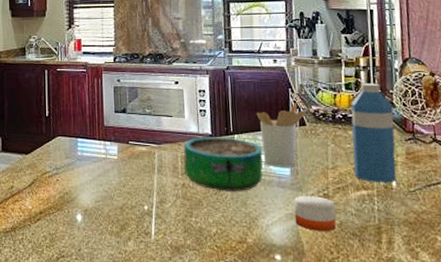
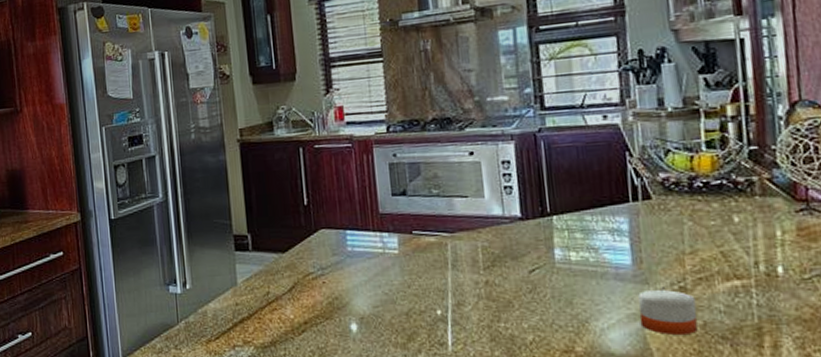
decorative bowl: present [183,136,263,191] -> none [484,218,594,288]
utensil holder: present [256,103,306,167] -> none [581,170,651,255]
water bottle: present [351,83,397,183] -> none [715,137,784,270]

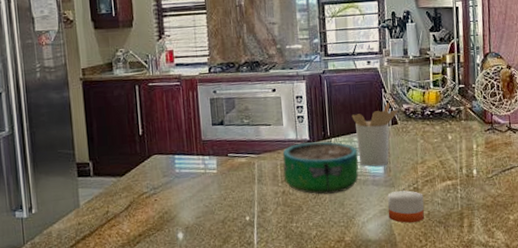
decorative bowl: none [484,218,594,288] -> present [282,141,359,195]
utensil holder: none [581,170,651,255] -> present [351,103,398,167]

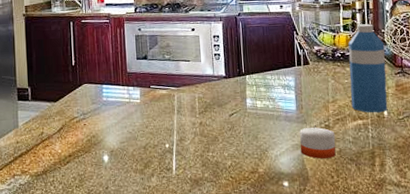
decorative bowl: present [282,141,359,195] -> none [200,77,272,127]
utensil holder: present [351,103,398,167] -> none [265,44,309,103]
water bottle: none [438,78,477,173] -> present [348,24,388,113]

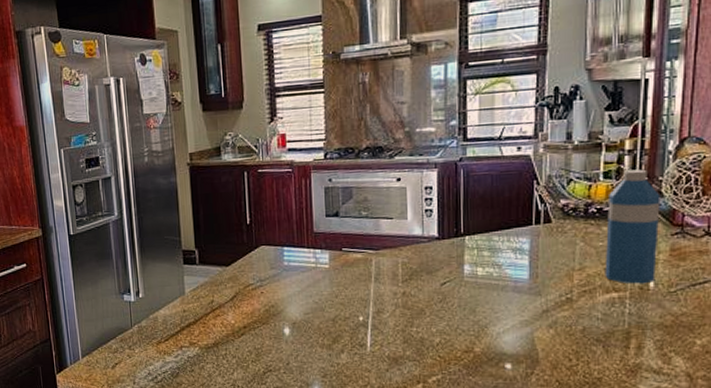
candle: present [300,125,336,159] -> none [530,298,579,339]

